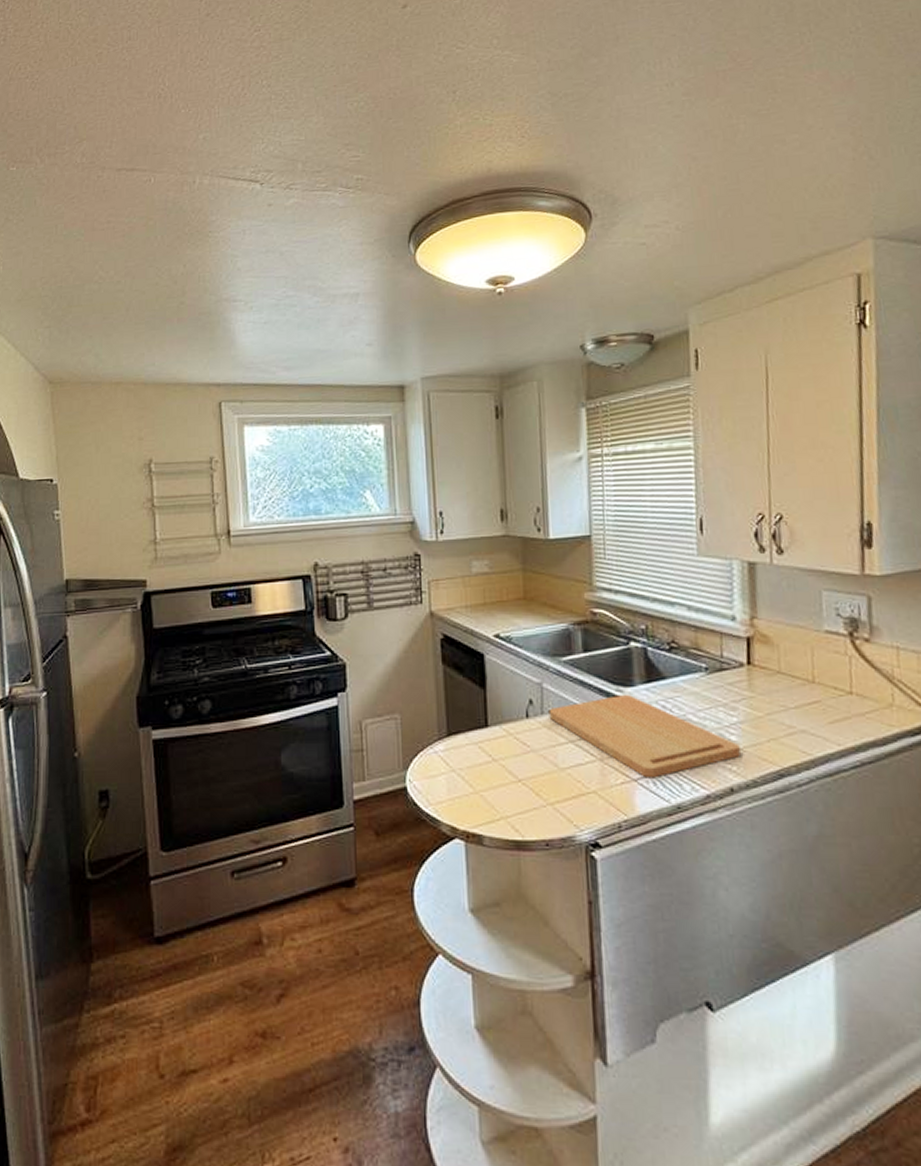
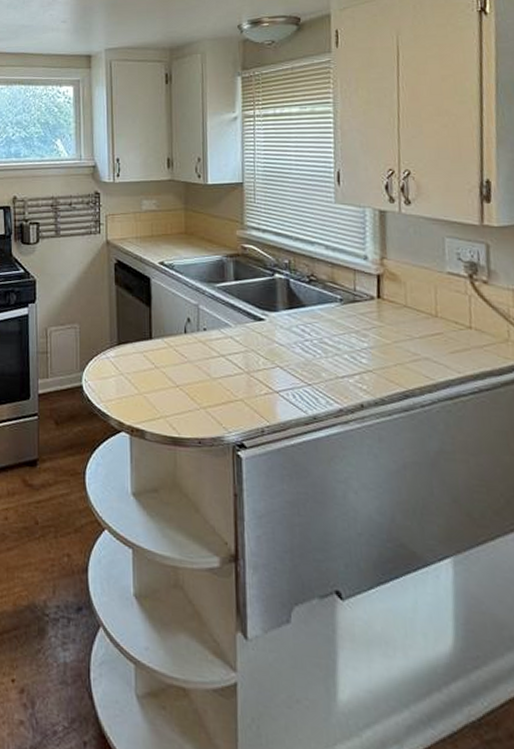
cutting board: present [548,695,741,778] -> none [204,318,370,392]

